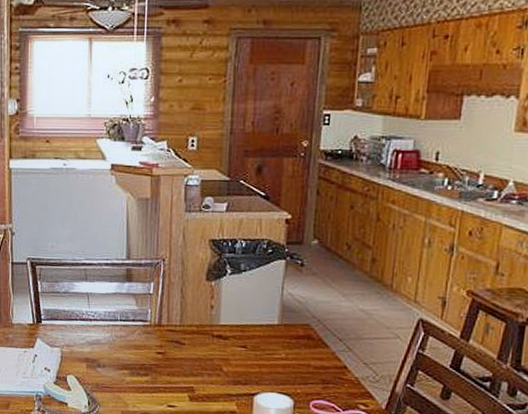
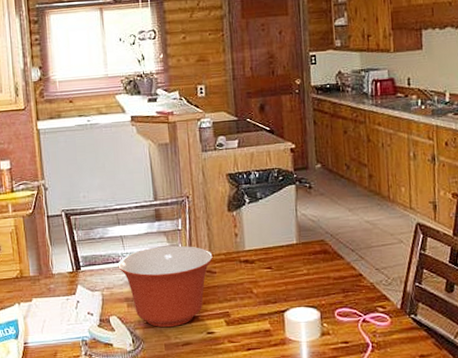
mixing bowl: none [81,309,184,395] -> present [118,245,213,328]

